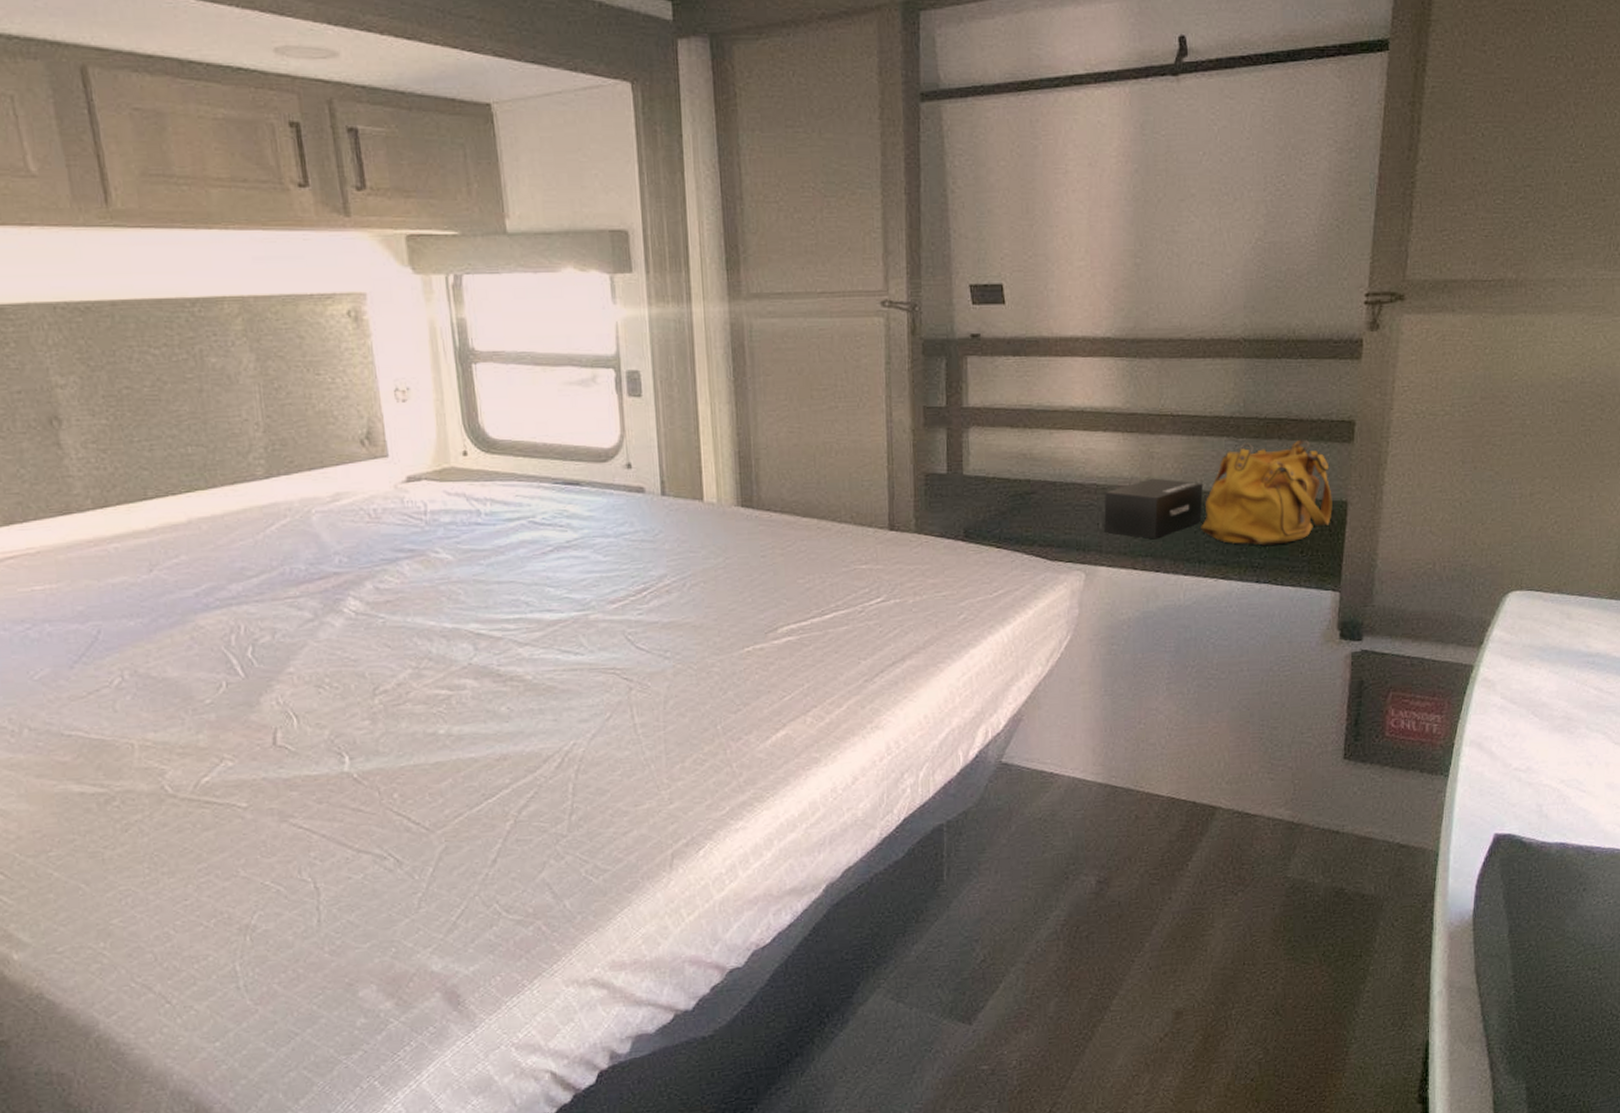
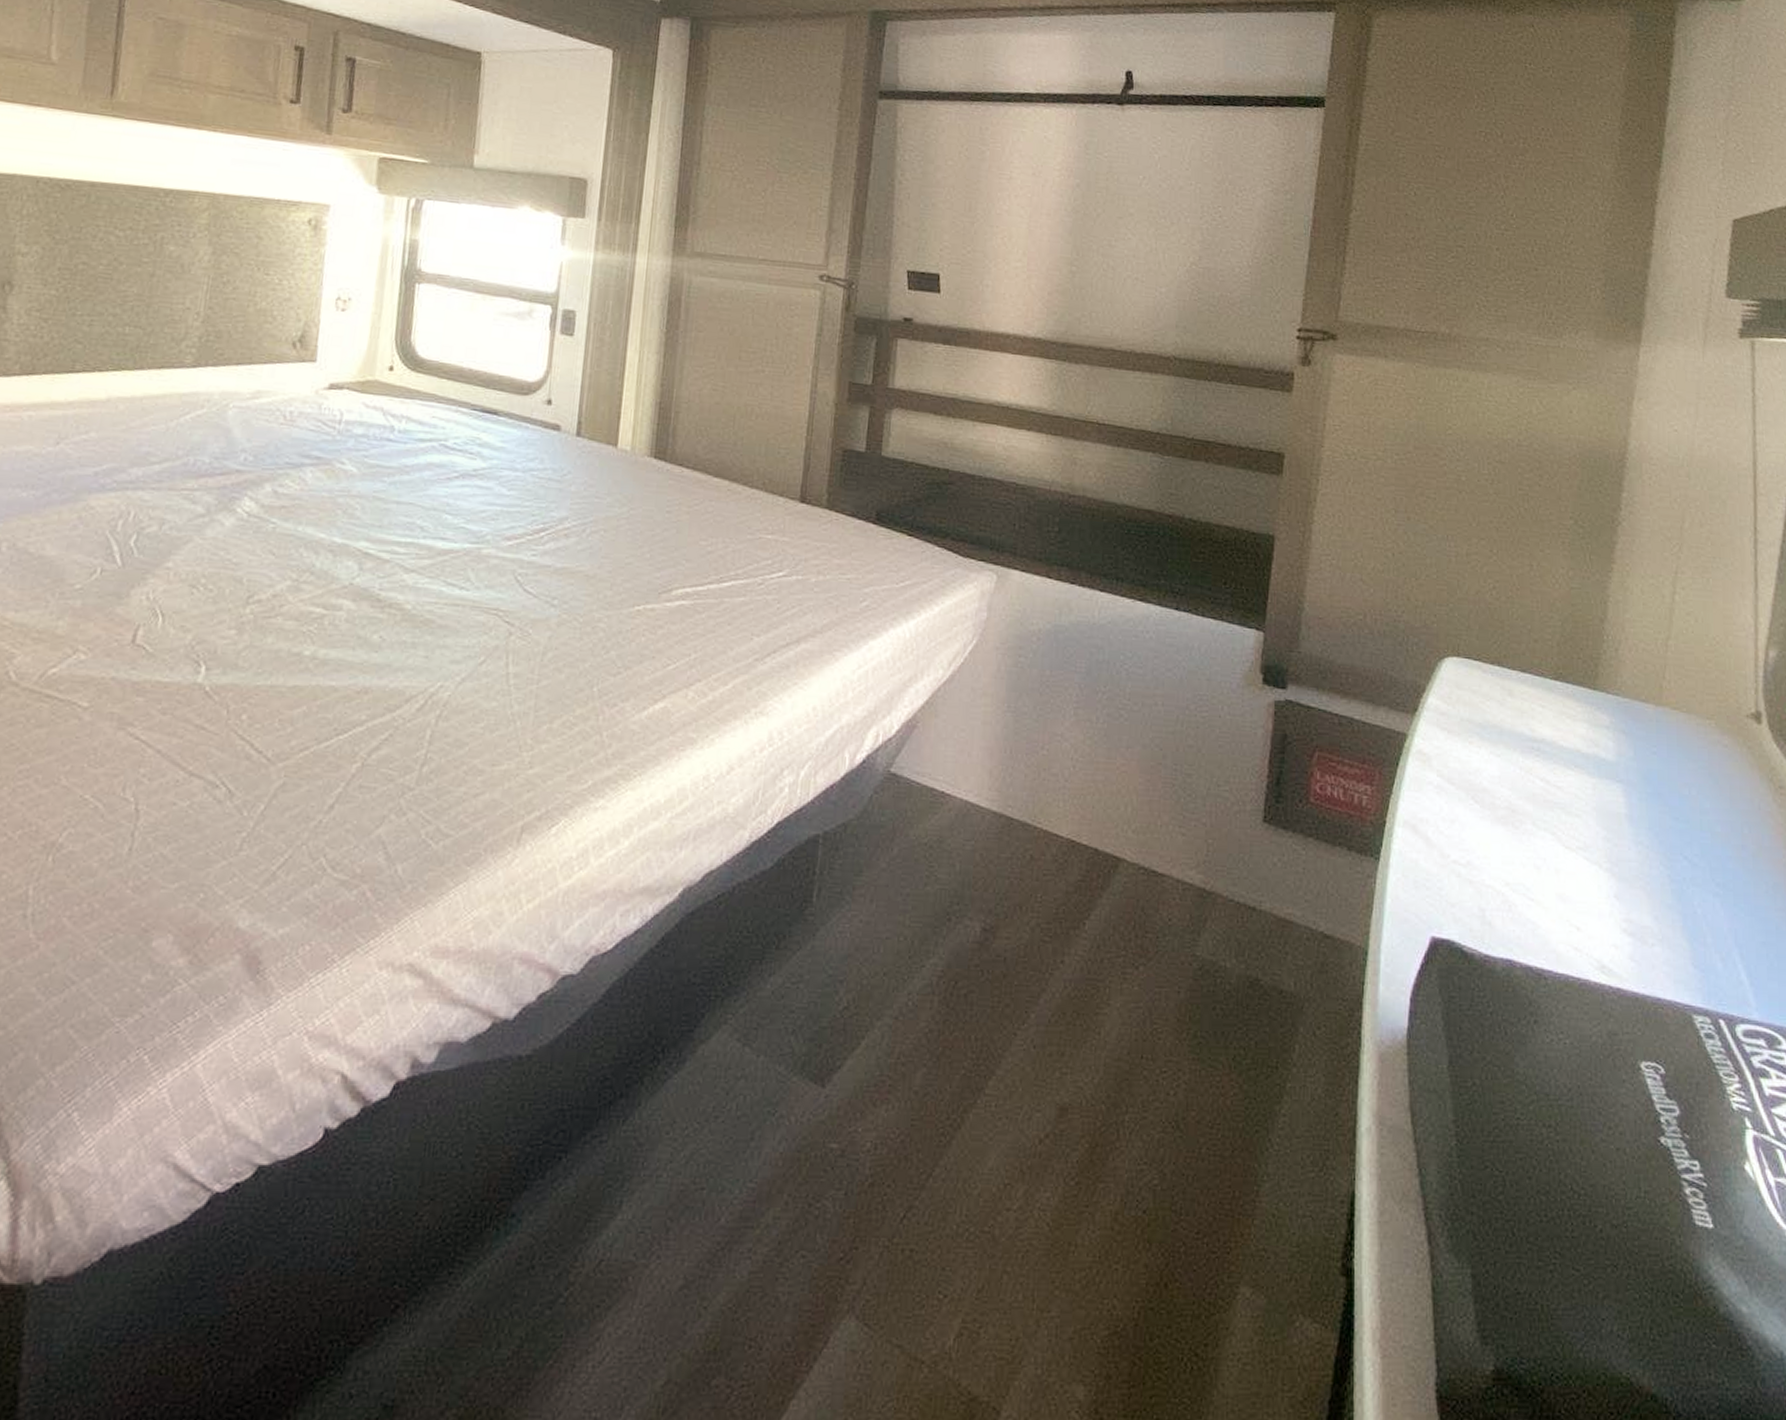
box: present [1104,478,1203,540] -> none [1020,484,1125,549]
handbag: present [1201,439,1332,546] -> none [1120,461,1259,573]

